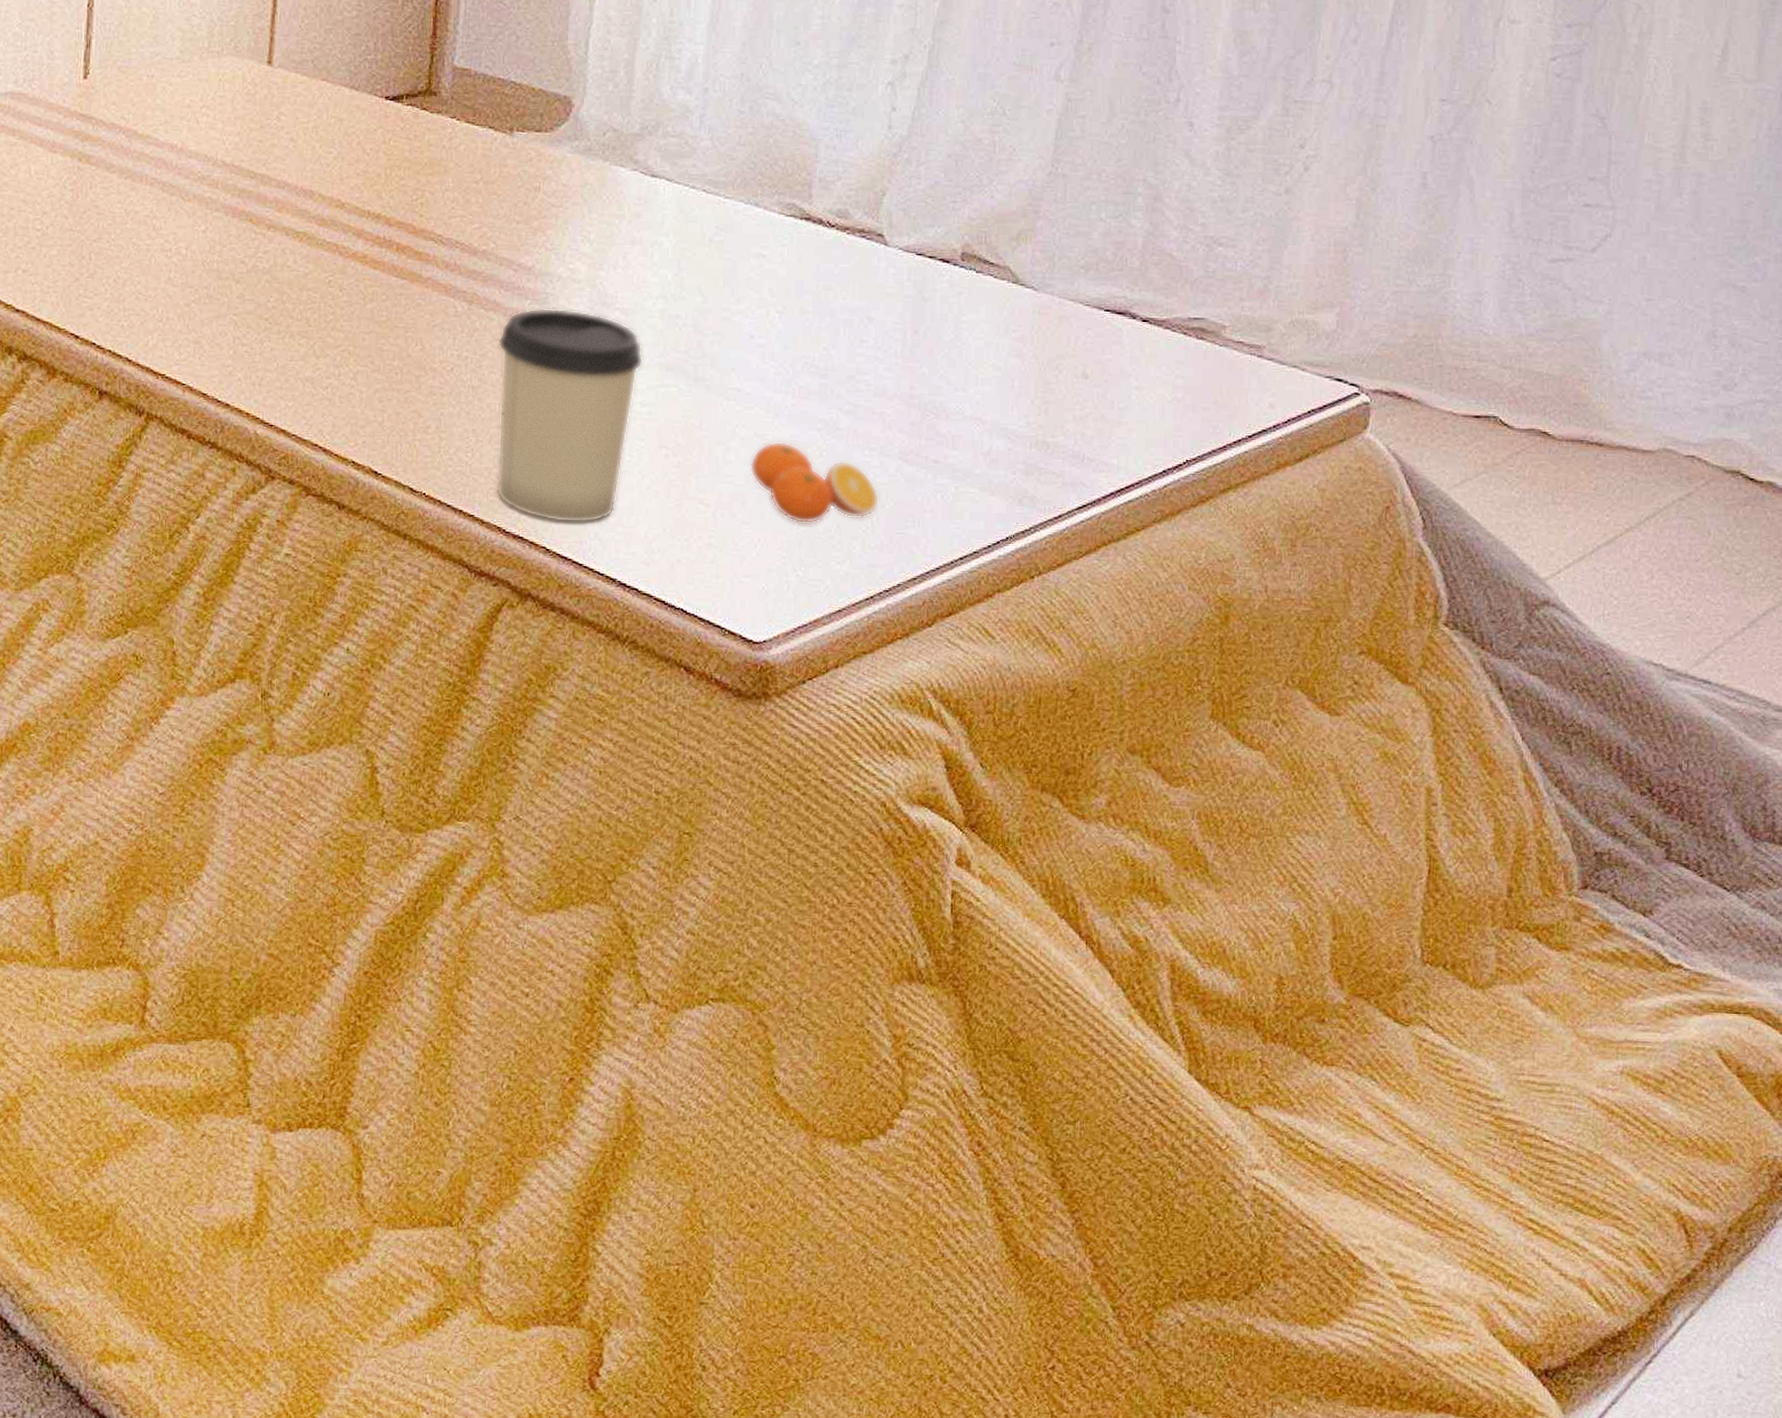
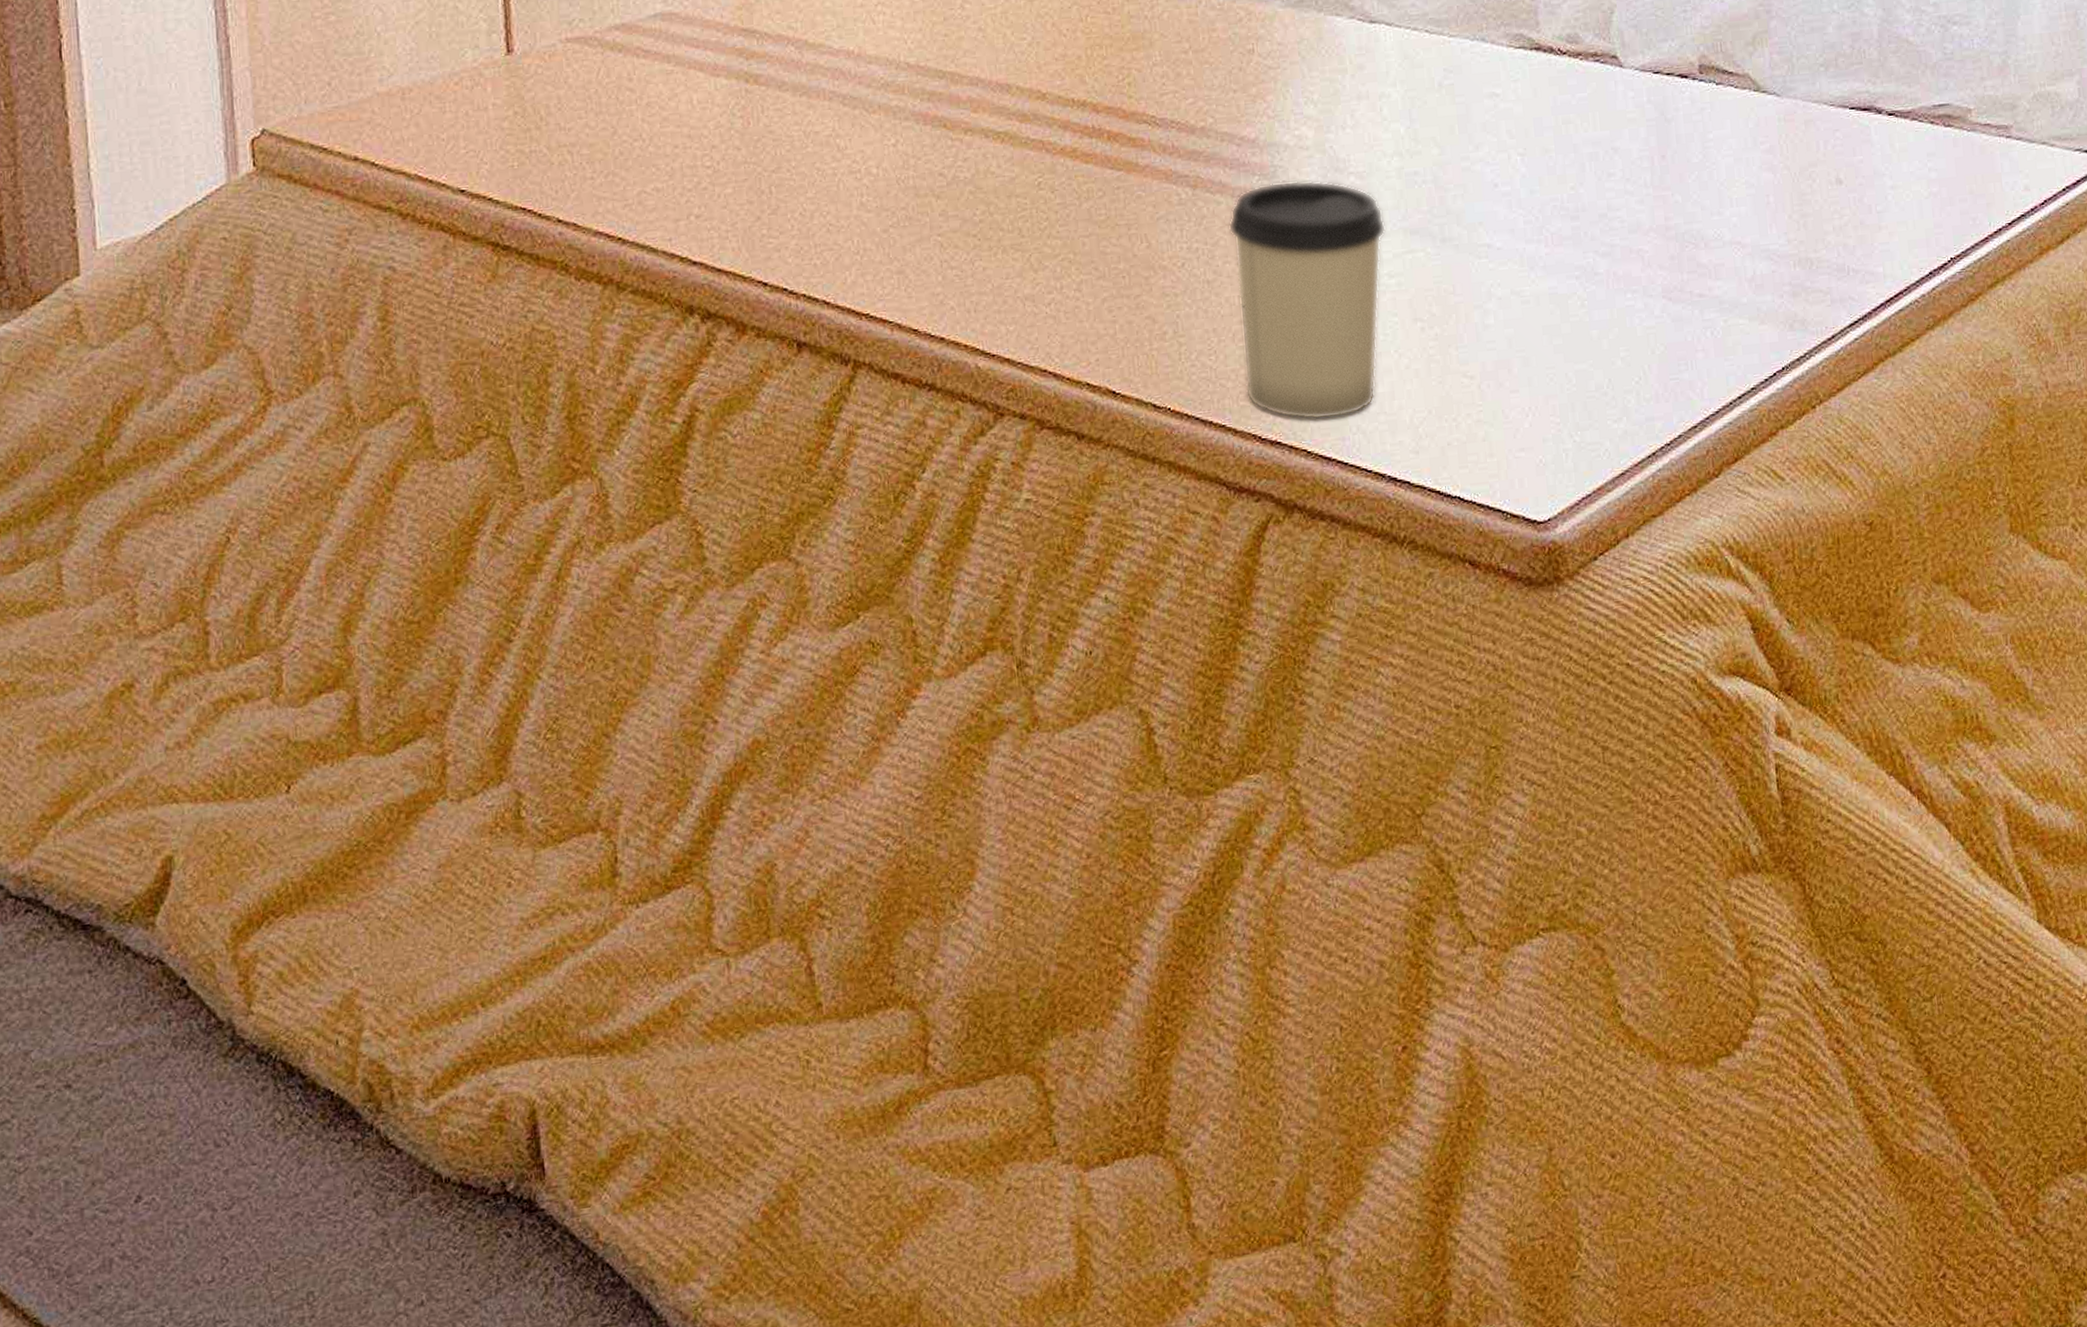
orange: present [749,441,880,524] -> none [1510,295,1649,384]

